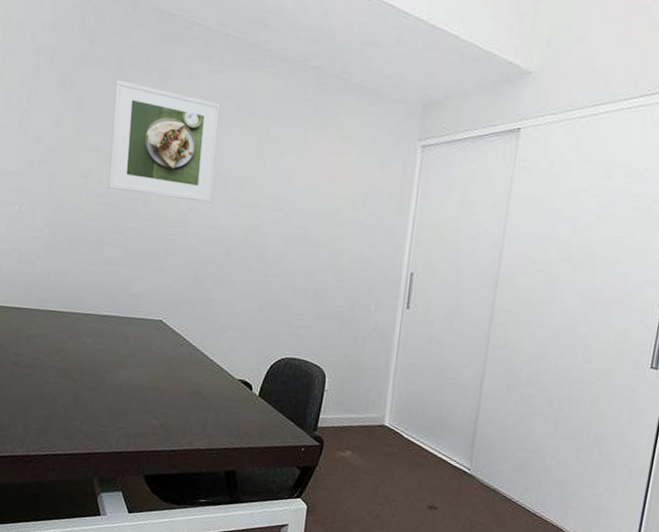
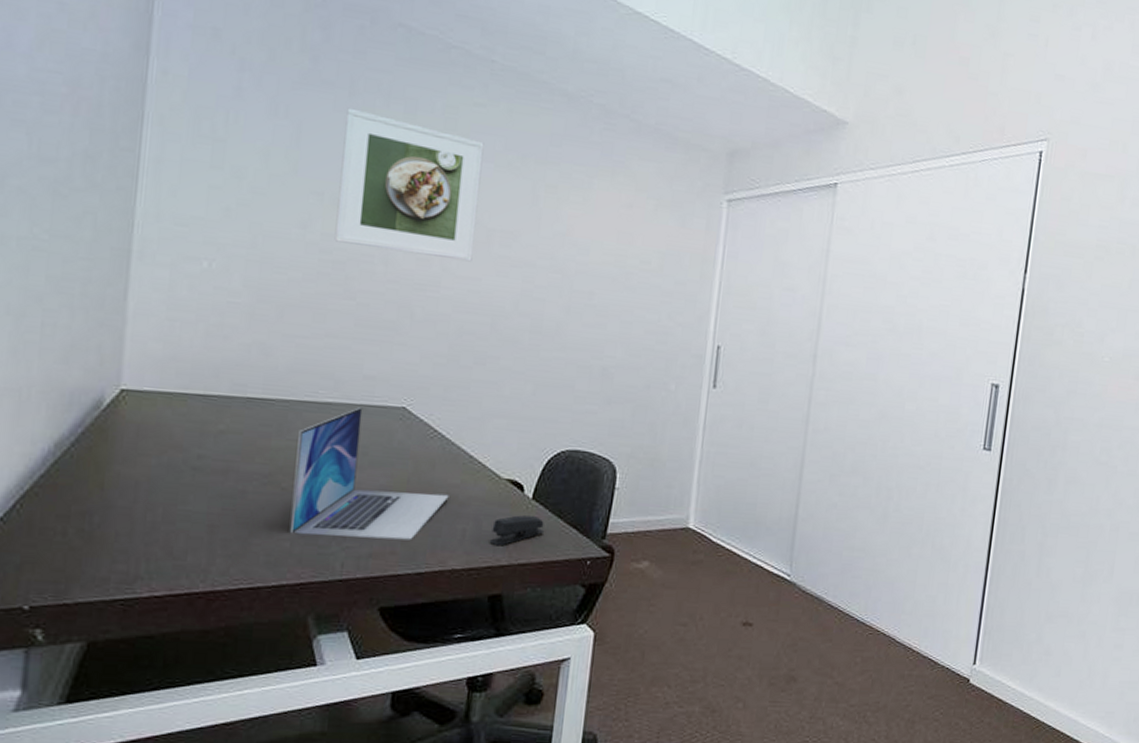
laptop: none [80,319,195,425] -> present [289,407,449,540]
stapler: none [225,408,269,433] -> present [489,515,545,546]

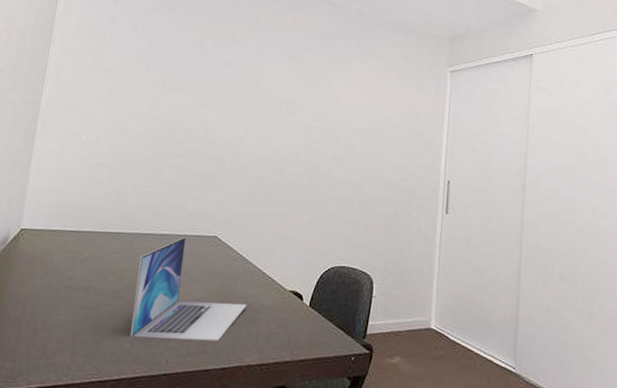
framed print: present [334,107,484,262] -> none [171,23,276,126]
stapler: present [489,515,545,546] -> none [276,320,319,346]

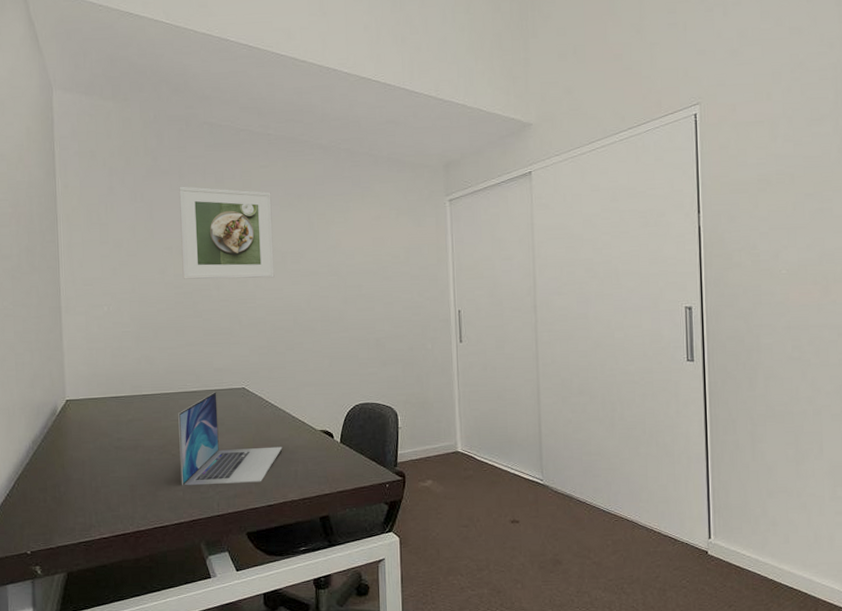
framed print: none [171,23,276,126] -> present [179,186,275,279]

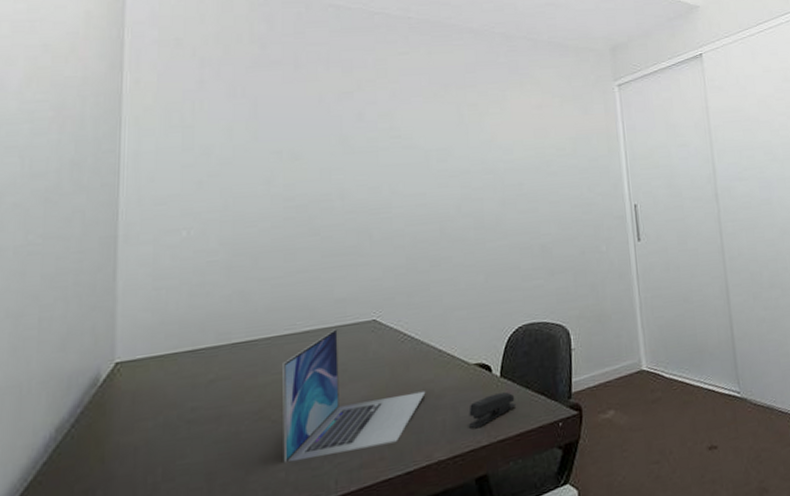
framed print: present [179,186,275,279] -> none [294,77,416,189]
stapler: none [314,455,353,480] -> present [468,392,517,429]

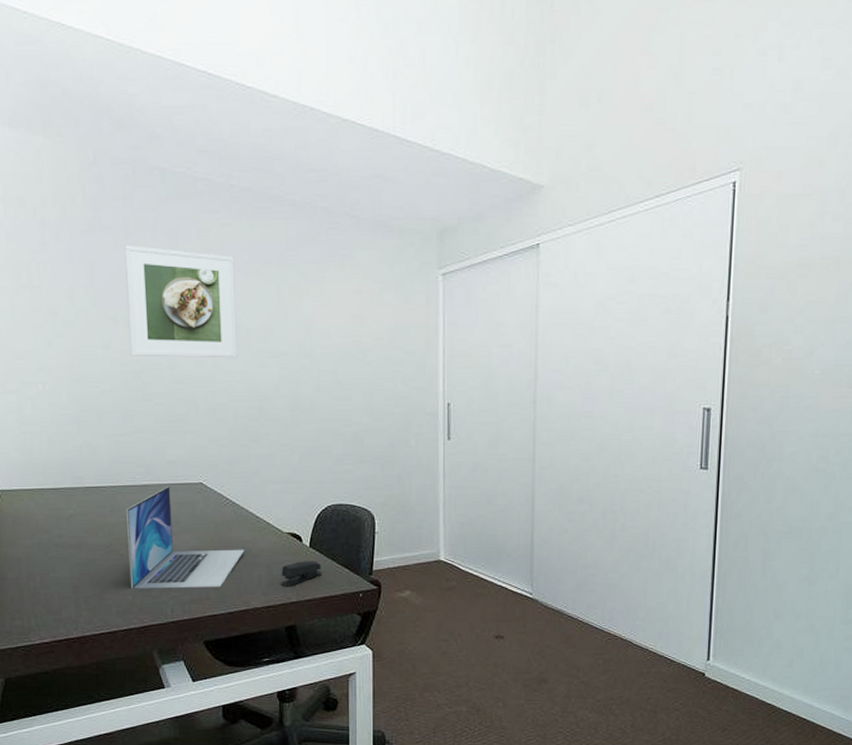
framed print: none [294,77,416,189] -> present [125,245,237,358]

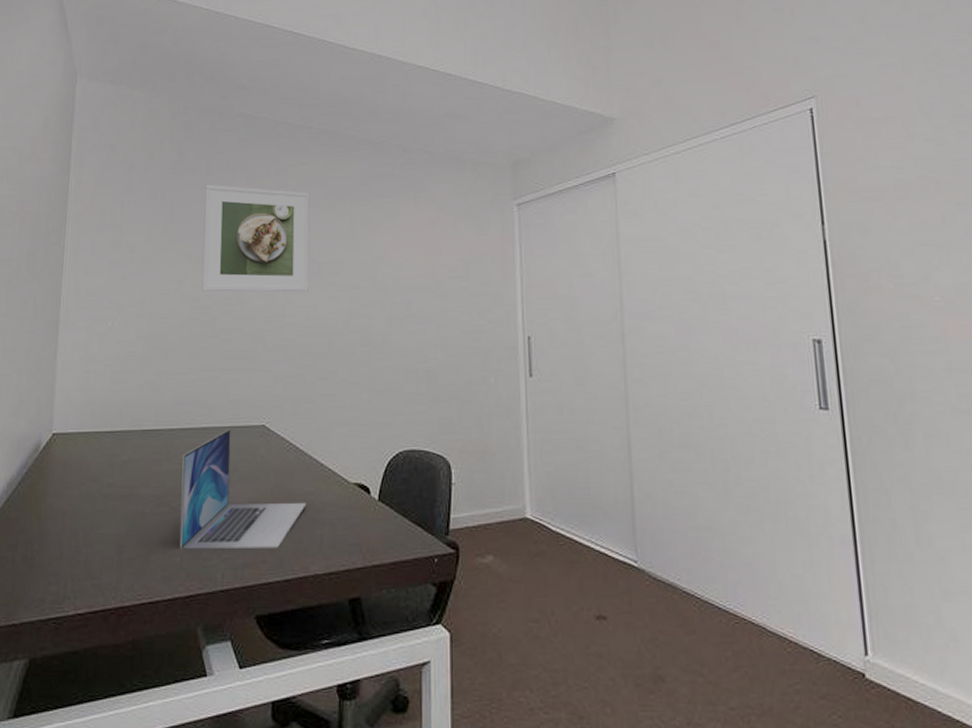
stapler: present [280,561,323,587] -> none [344,517,393,549]

